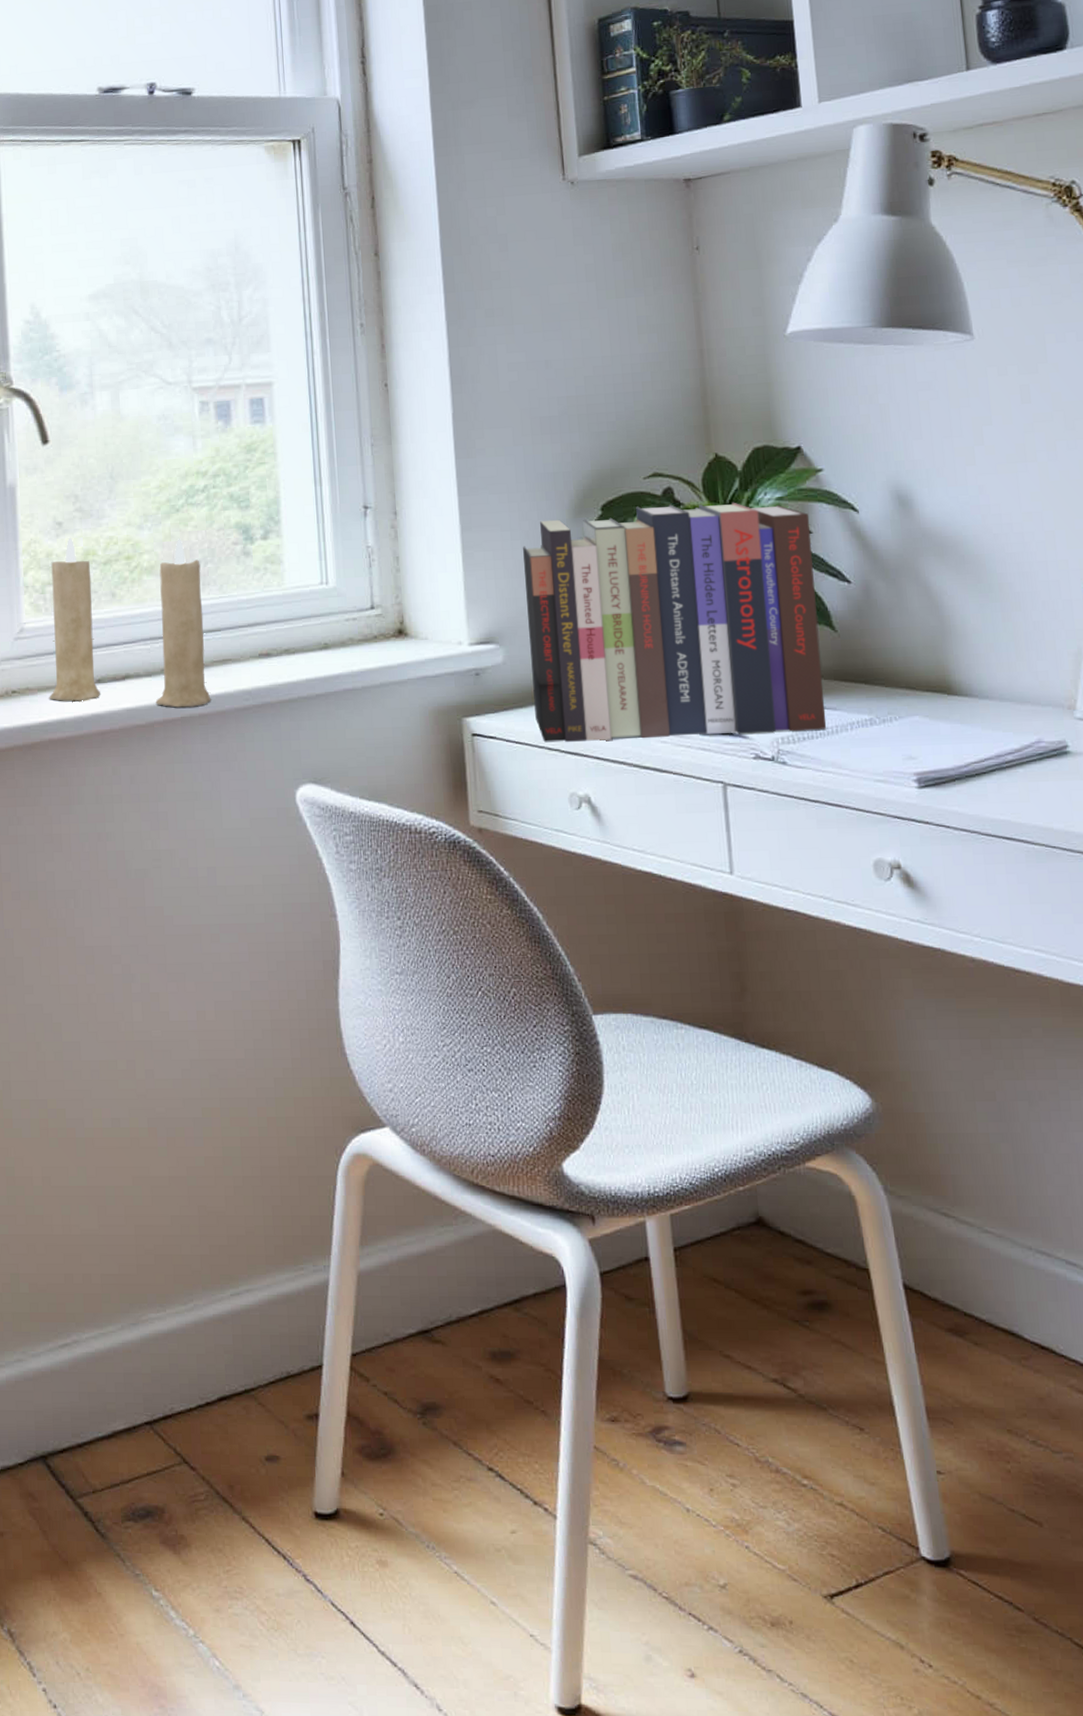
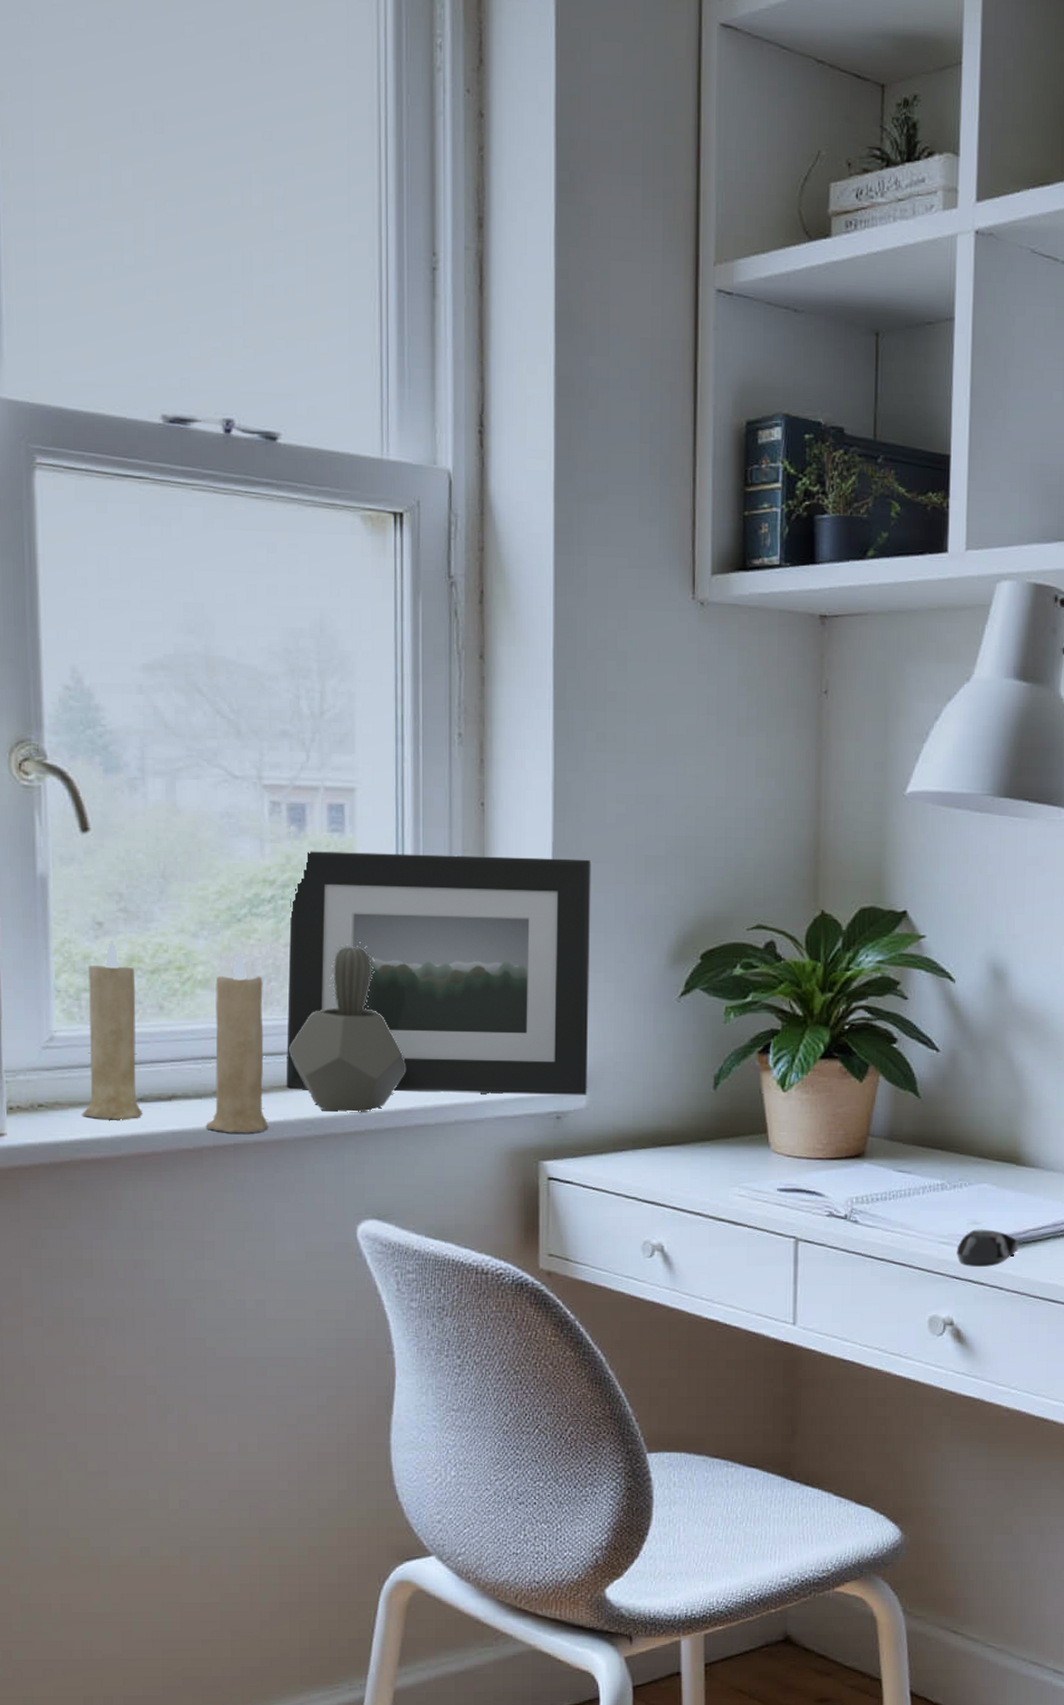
picture frame: none [221,426,503,663] -> present [286,851,591,1095]
potted cactus: none [225,523,333,682] -> present [288,944,407,1112]
books: present [523,502,826,743] -> none [615,958,907,1192]
computer mouse: none [894,764,962,806] -> present [956,1229,1019,1268]

